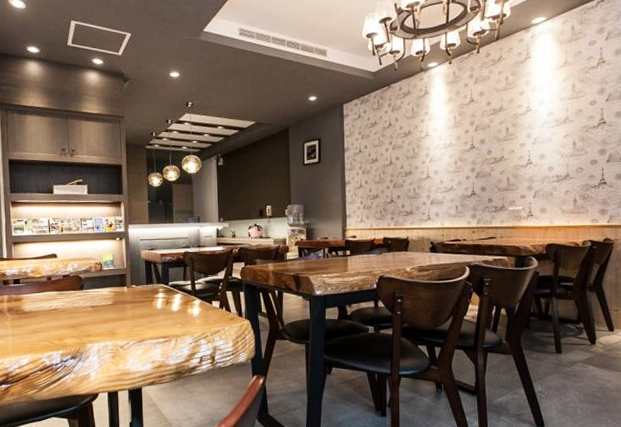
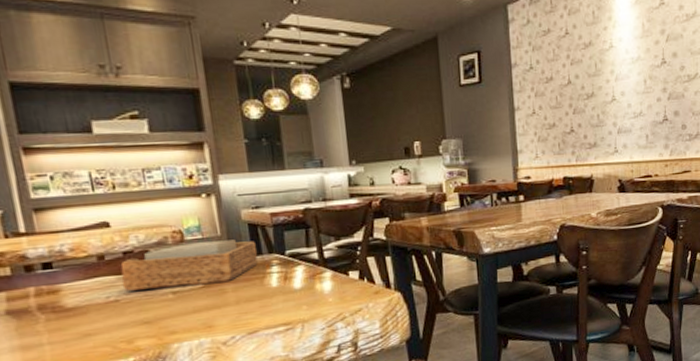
napkin holder: none [60,272,150,303] -> present [120,239,258,291]

